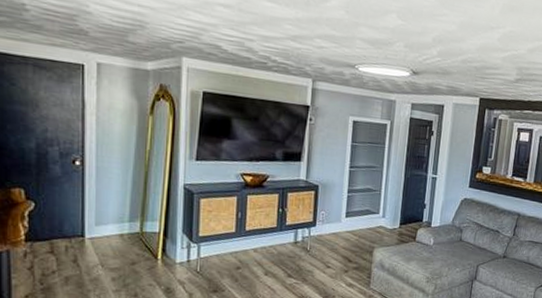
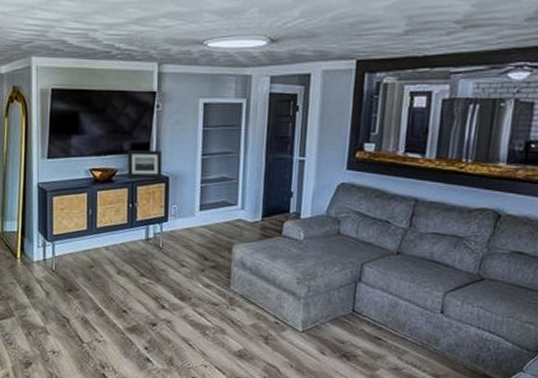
picture frame: none [279,158,313,186] -> present [127,149,163,179]

